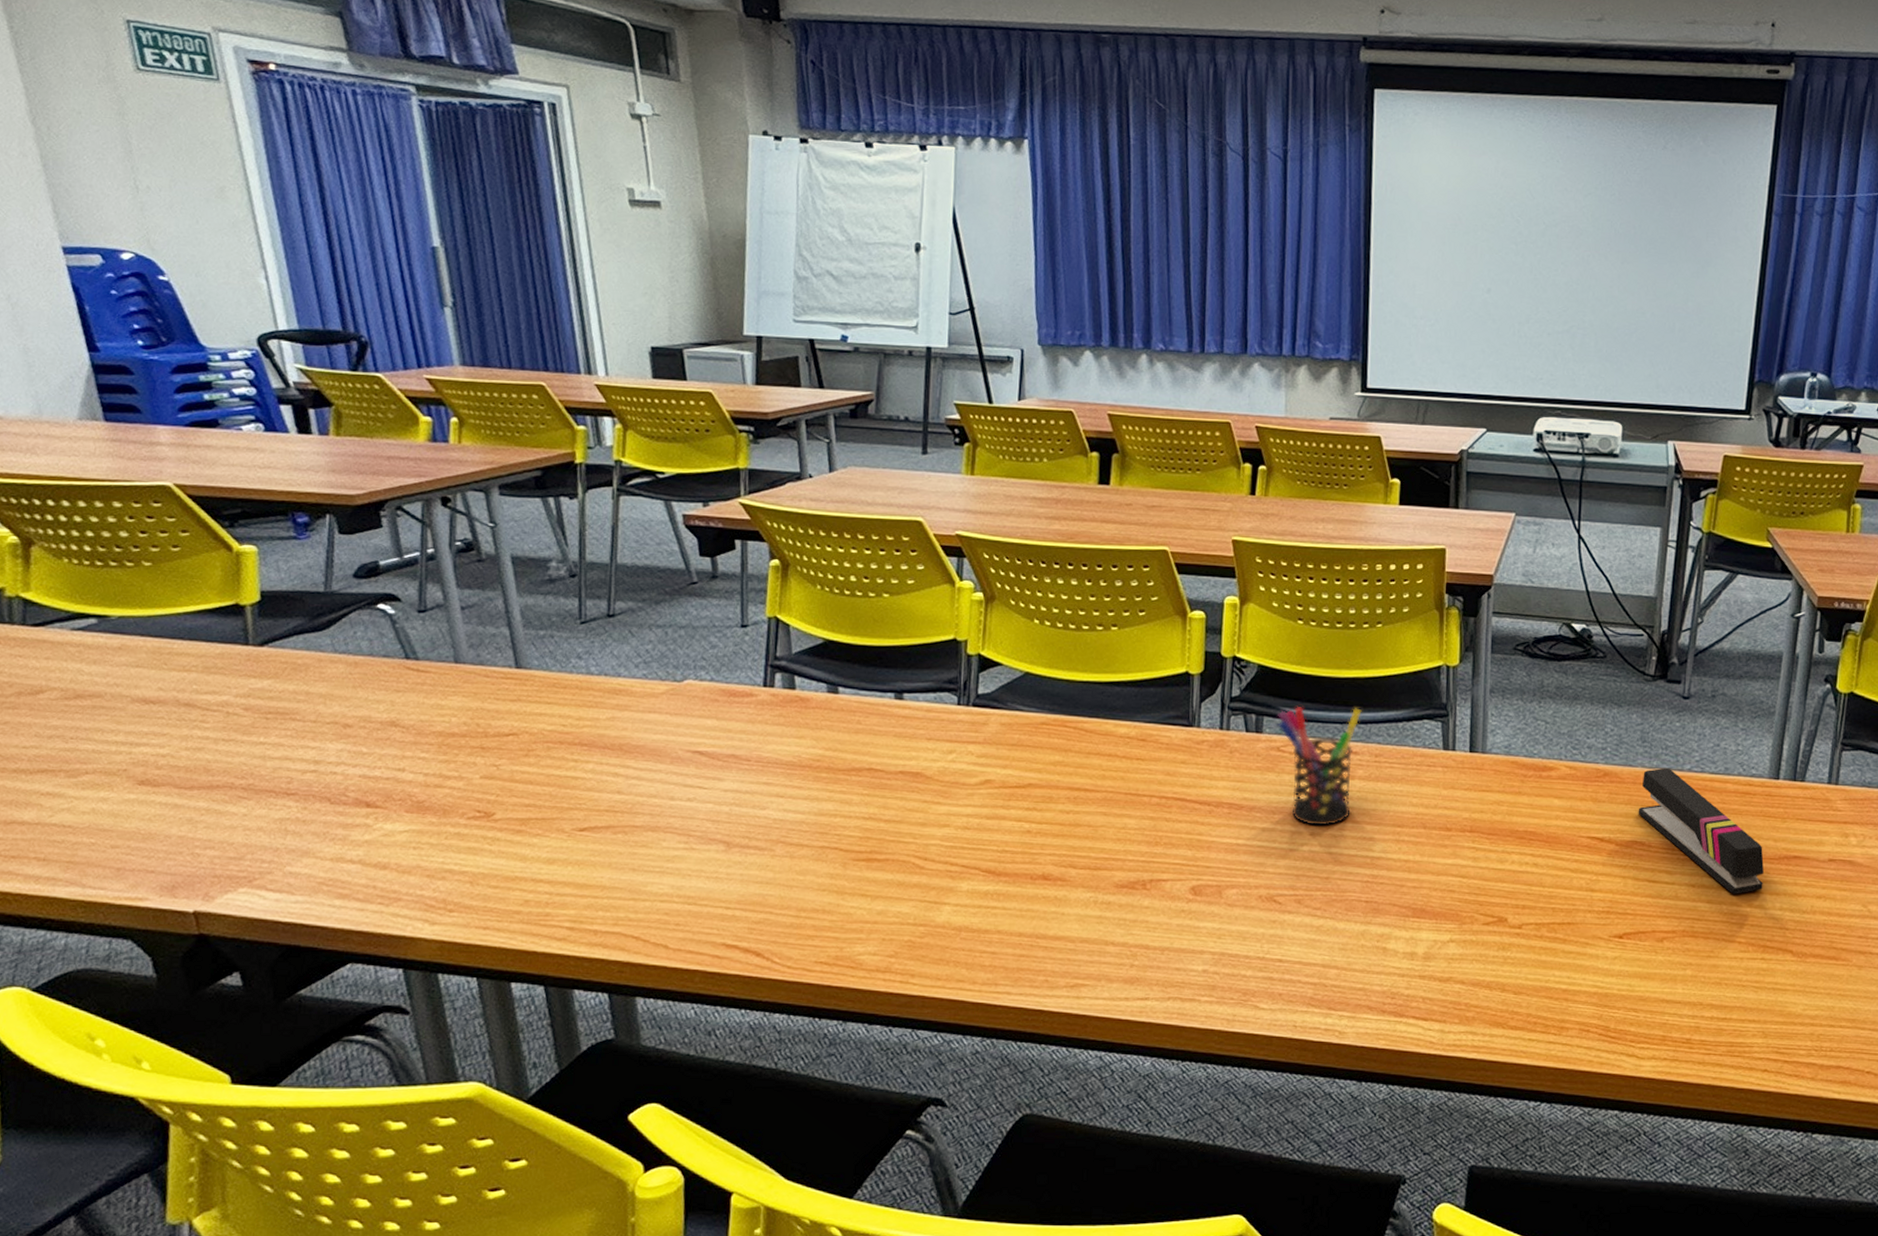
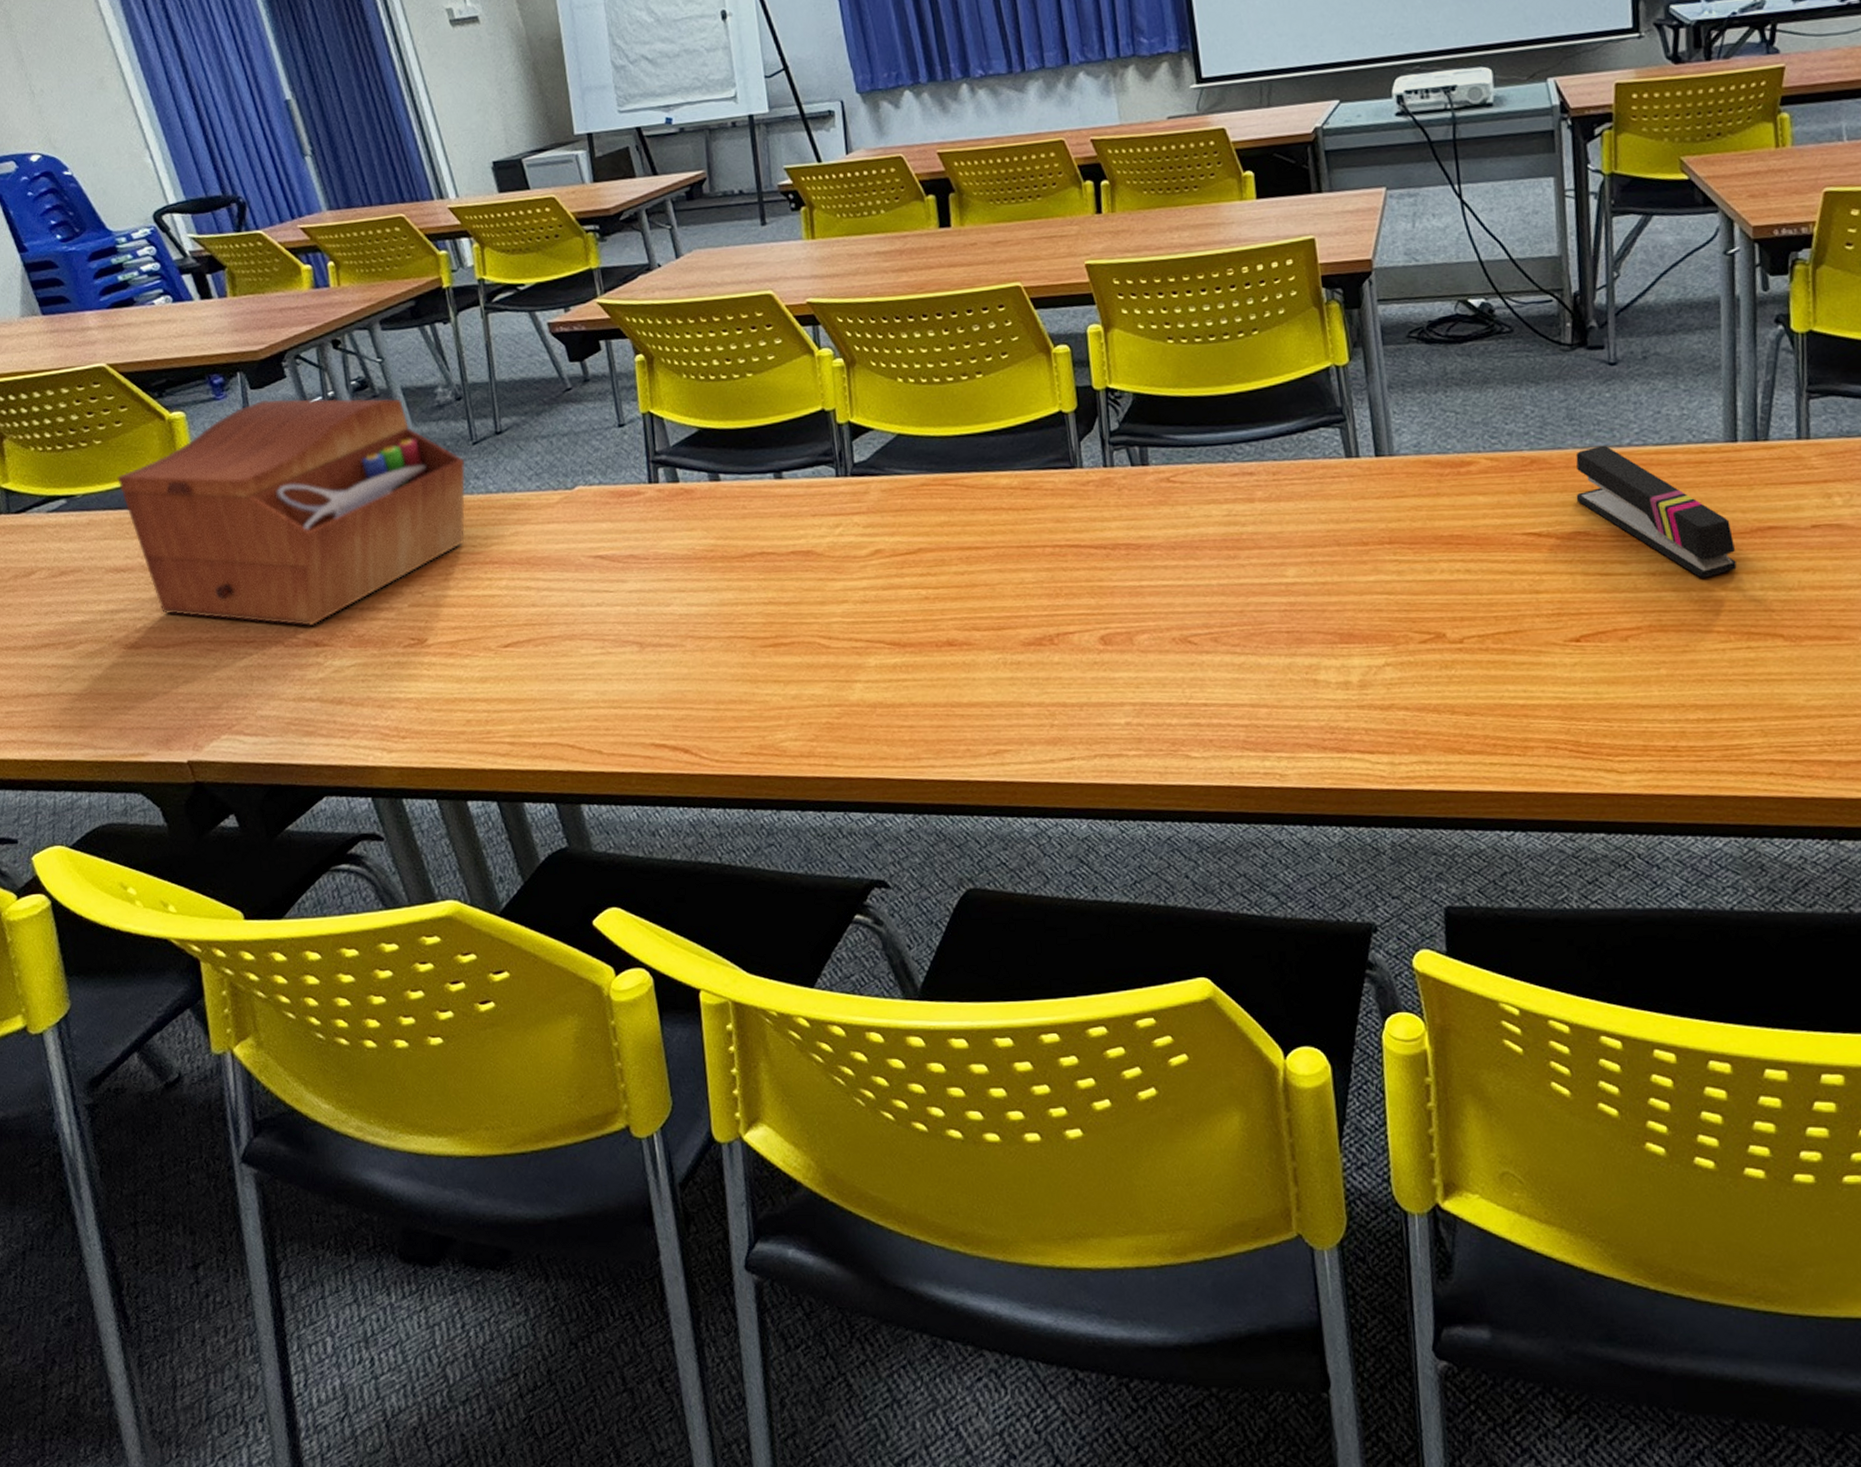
sewing box: none [163,546,568,786] -> present [117,398,466,627]
pen holder: present [1277,707,1362,826] -> none [1162,425,1256,557]

